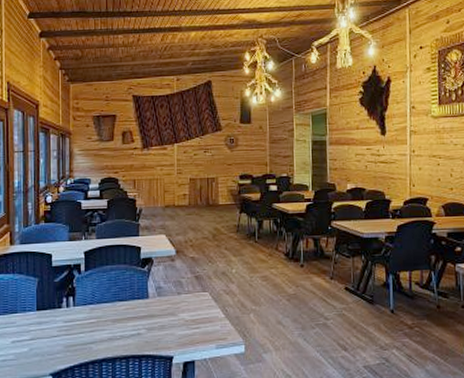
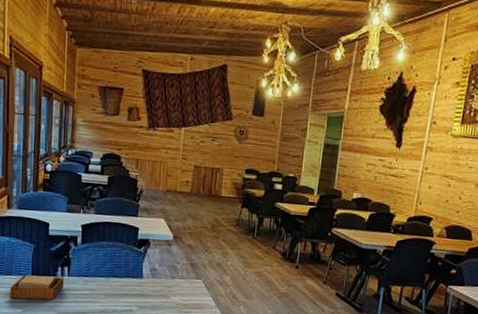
napkin holder: none [15,308,70,338] -> present [10,275,65,301]

